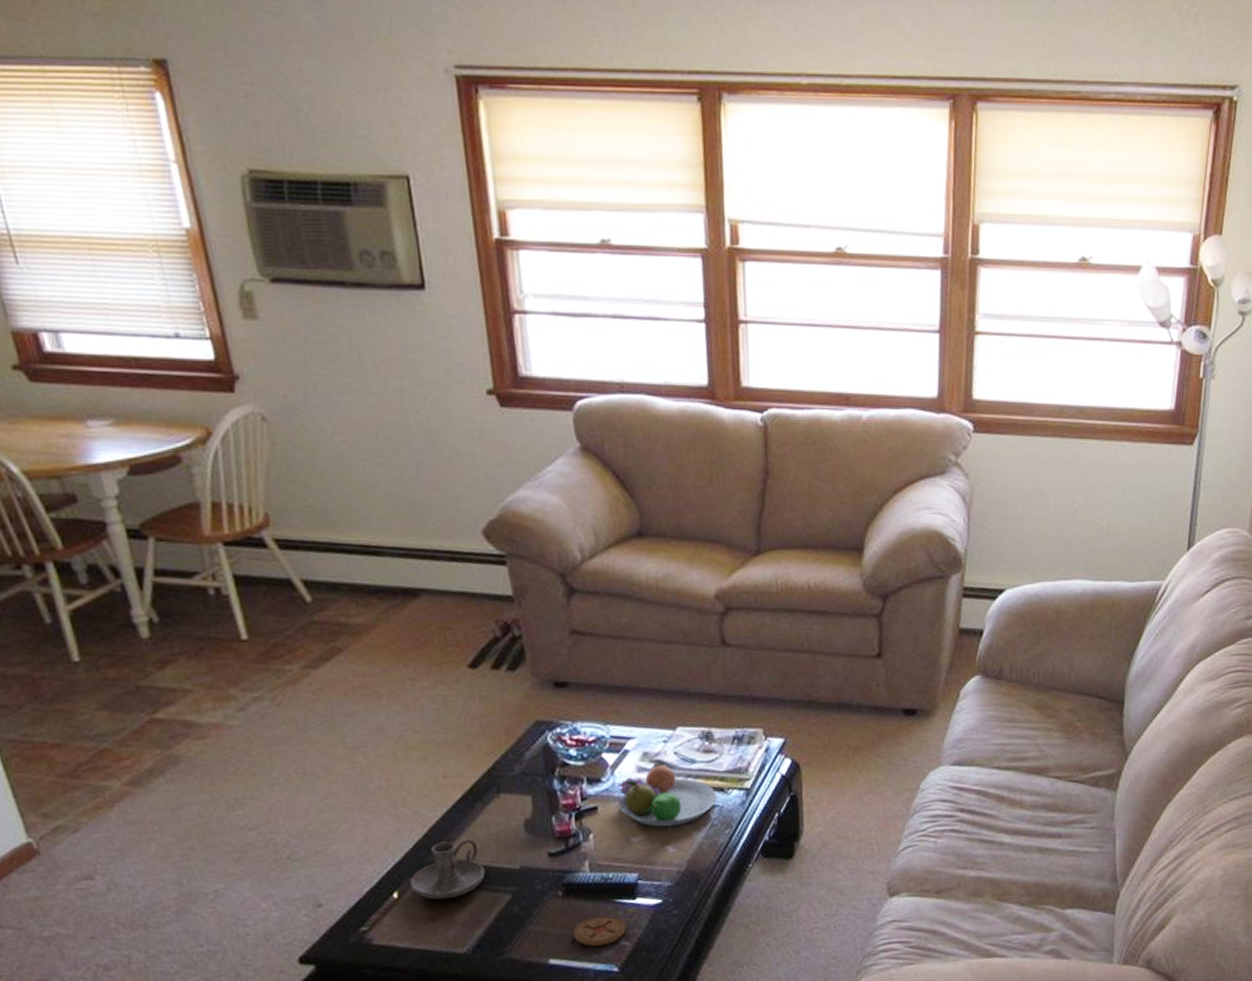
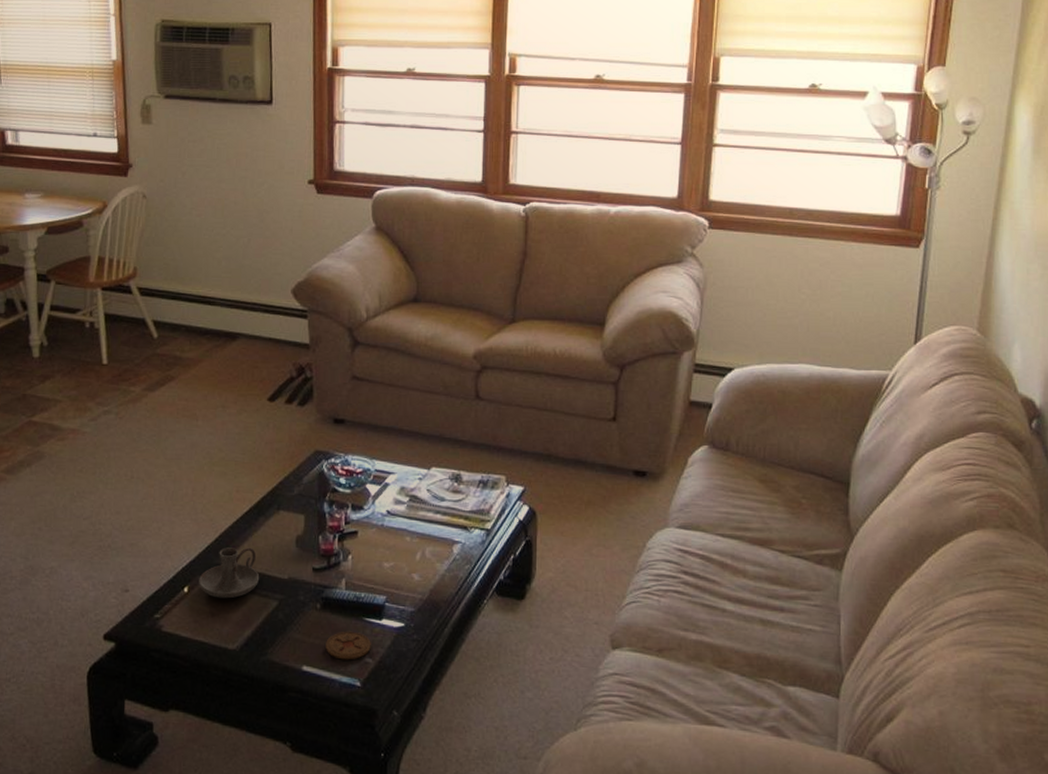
fruit bowl: present [618,763,717,827] -> none [375,498,461,557]

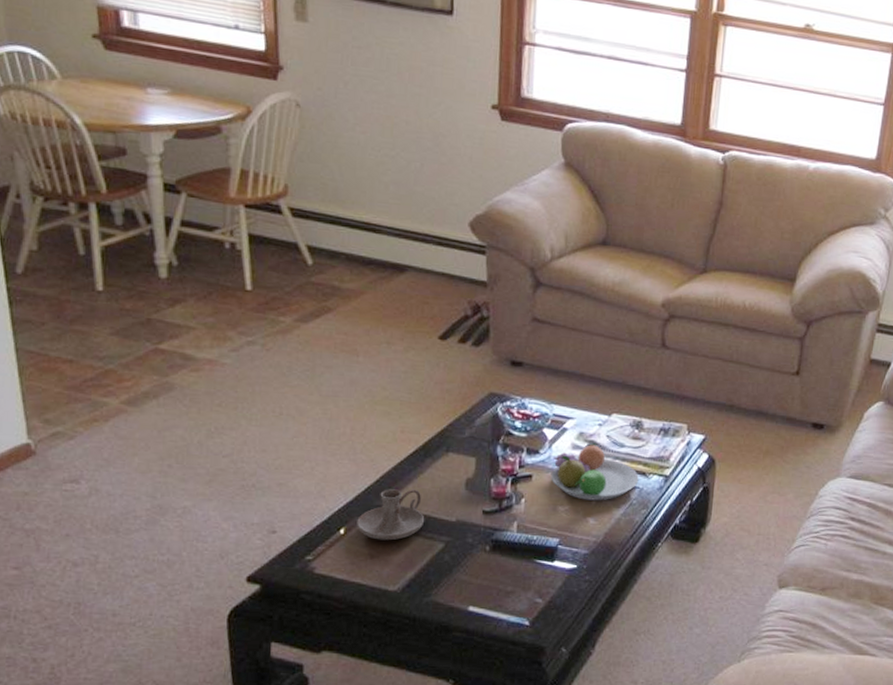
coaster: present [326,631,371,660] -> none [494,572,542,601]
fruit bowl: none [375,498,461,557] -> present [550,443,639,501]

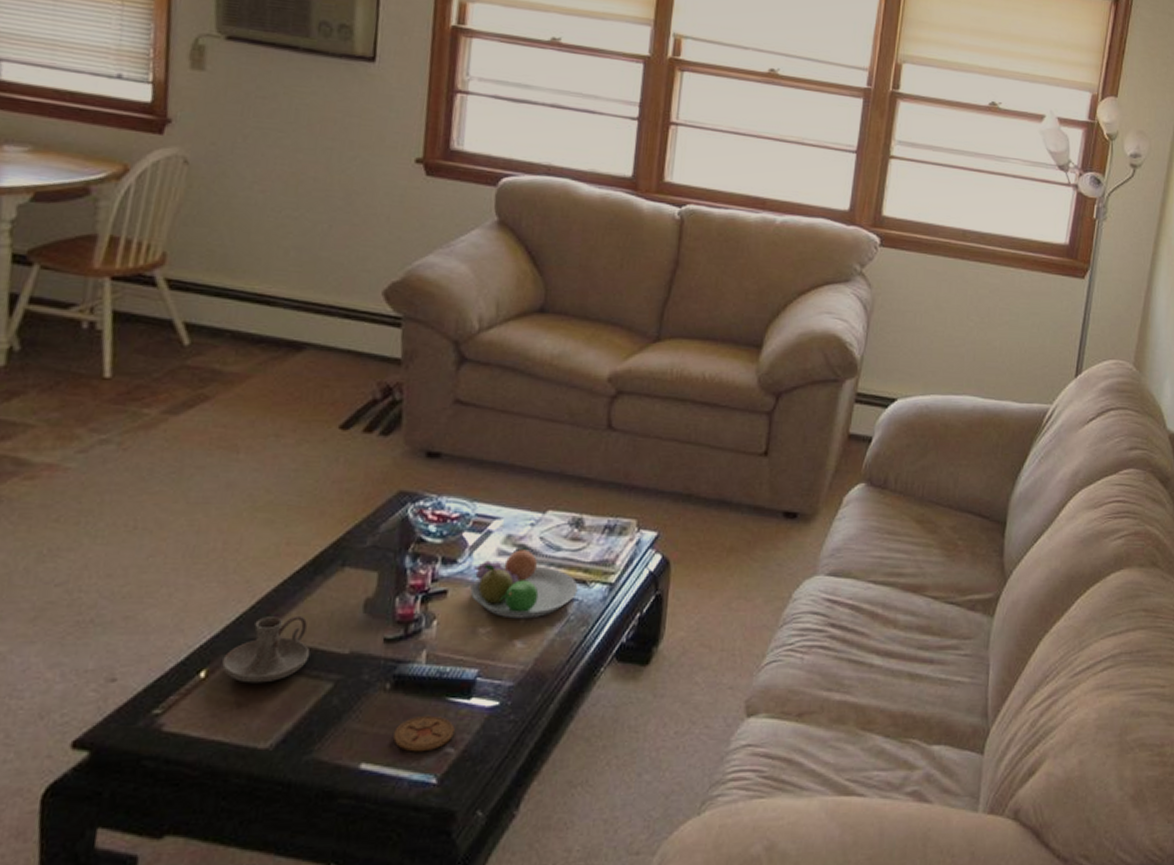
coaster: none [494,572,542,601] -> present [393,715,455,752]

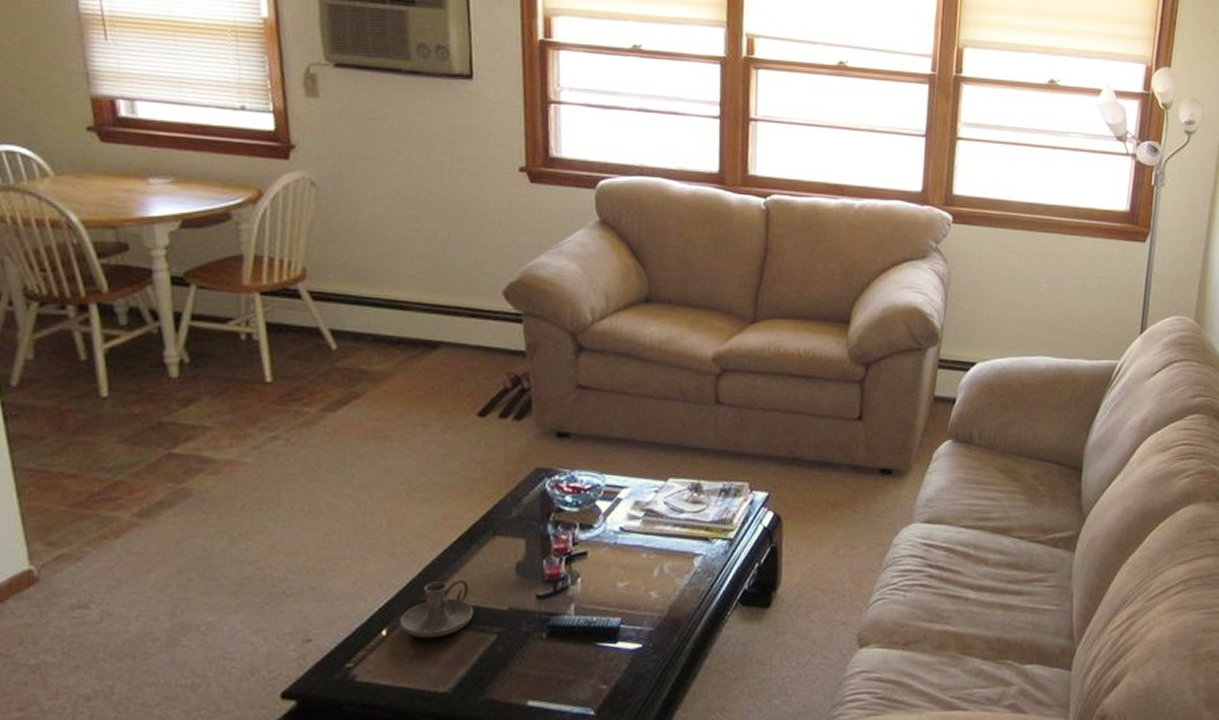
coaster: present [393,715,455,752] -> none [554,658,605,690]
fruit bowl: present [470,548,578,619] -> none [607,512,702,573]

